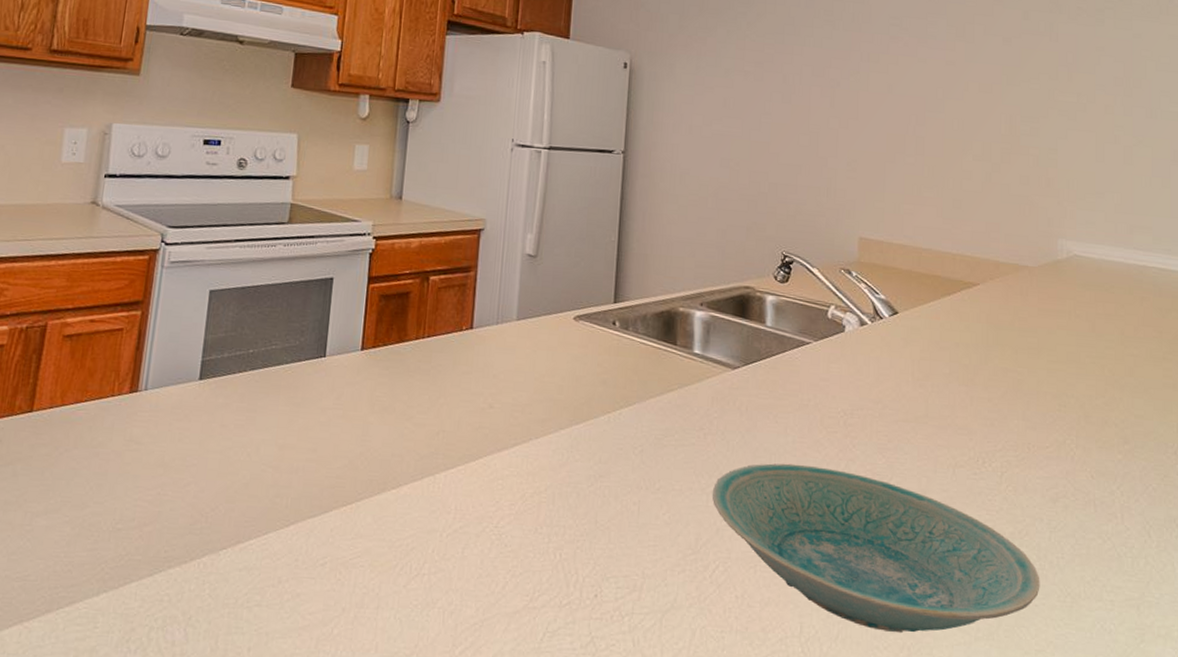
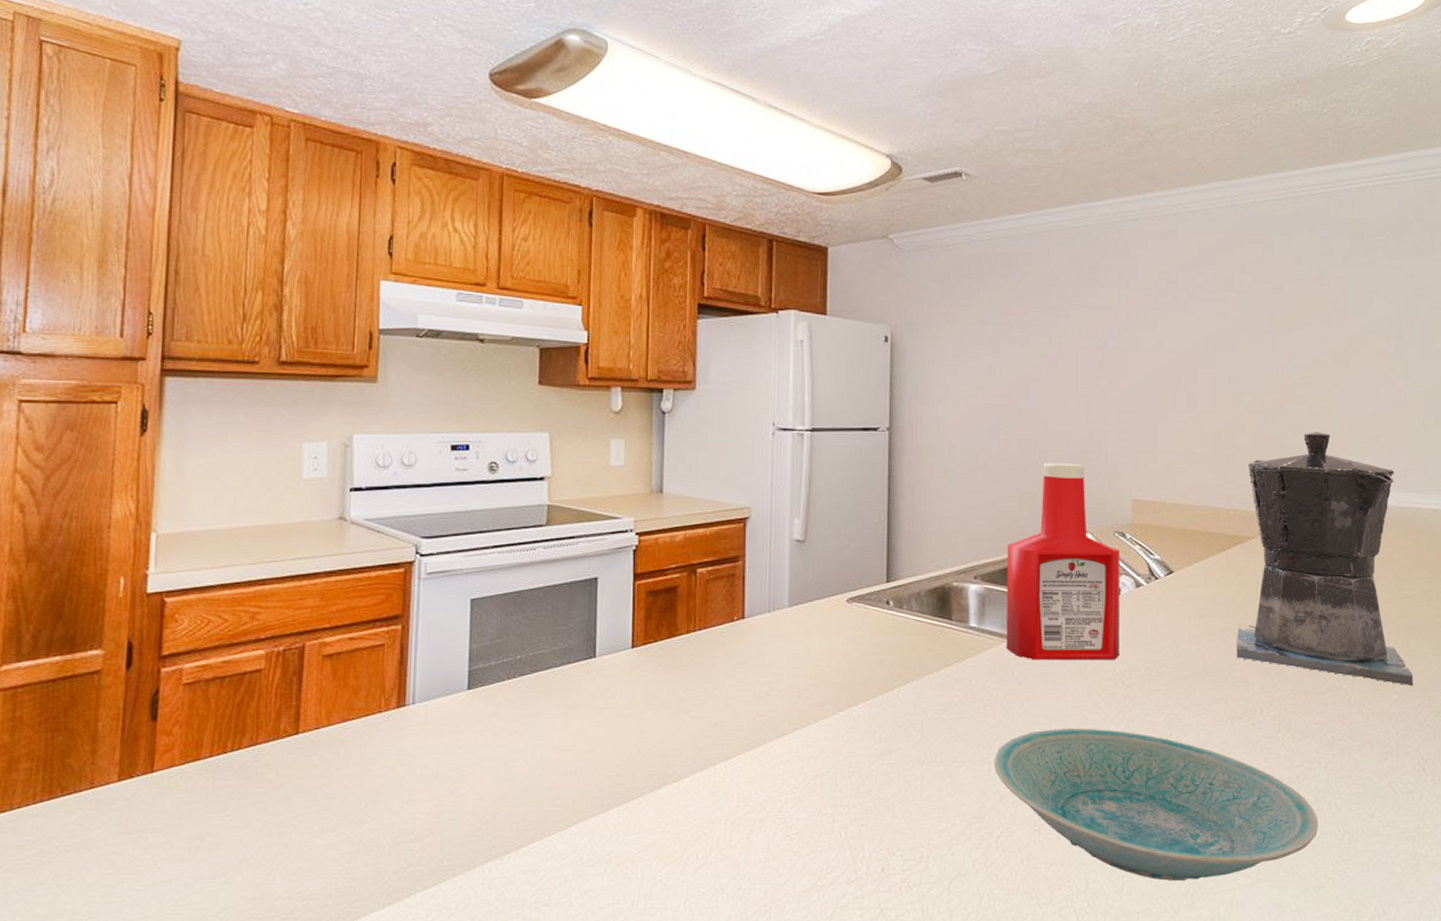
ketchup bottle: none [729,195,845,397] -> present [1006,463,1120,660]
coffee maker: none [959,183,1139,447] -> present [1236,432,1414,687]

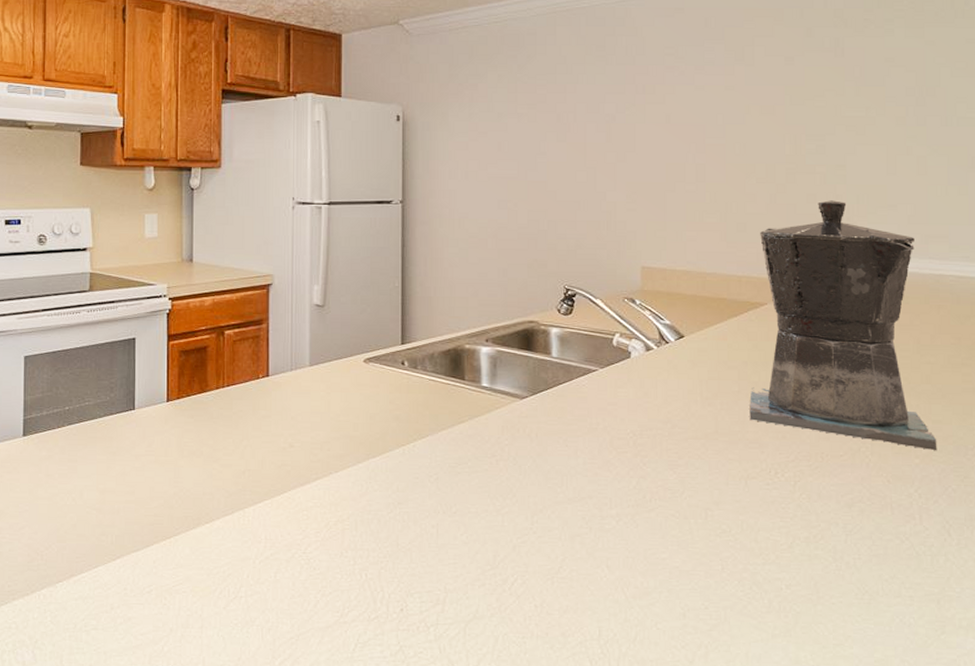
bowl: present [993,728,1319,882] -> none [507,483,837,634]
ketchup bottle: present [1006,463,1120,660] -> none [518,232,630,420]

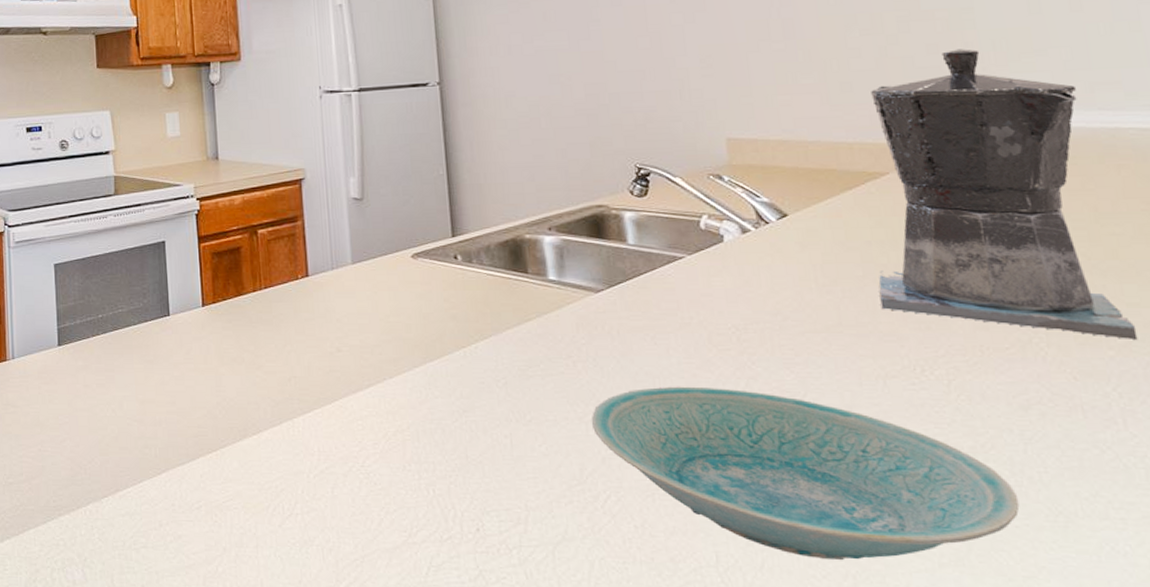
bowl: none [507,483,837,634] -> present [591,386,1020,561]

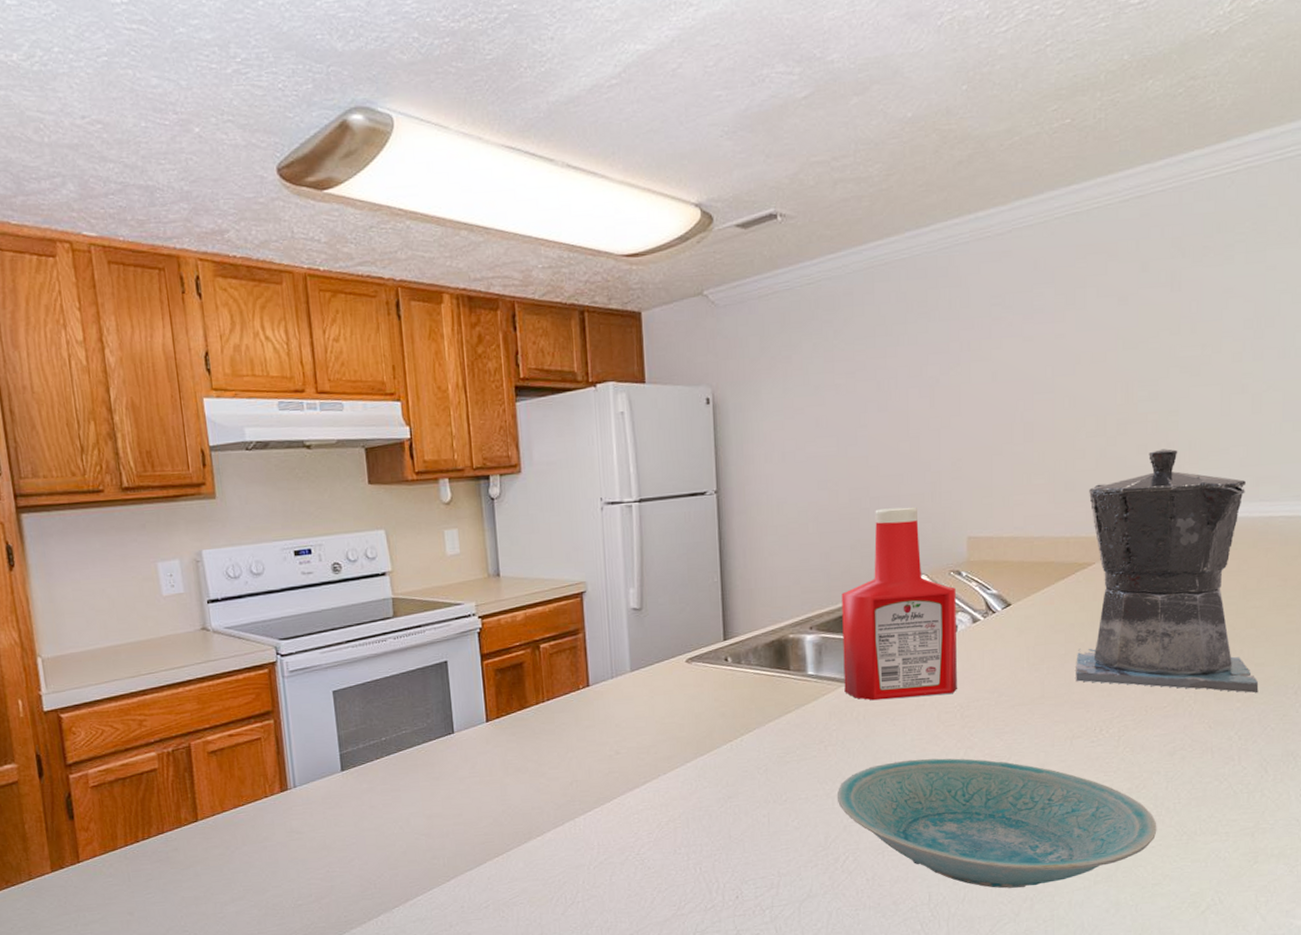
ketchup bottle: none [582,104,730,314] -> present [841,507,957,701]

